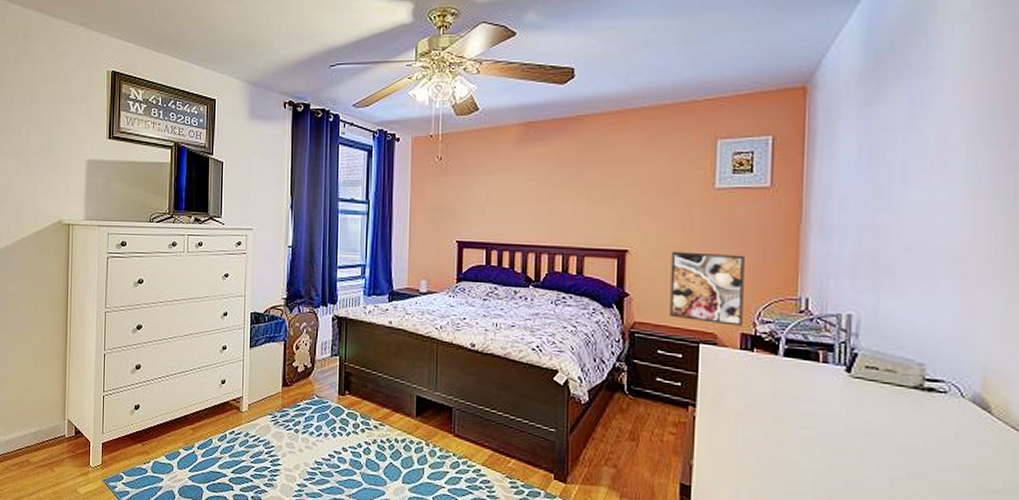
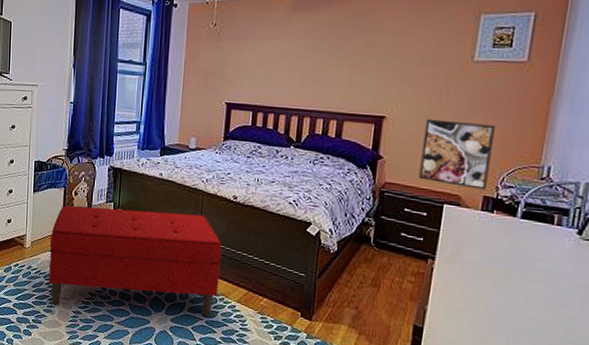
bench: none [269,361,462,485] -> present [49,205,222,318]

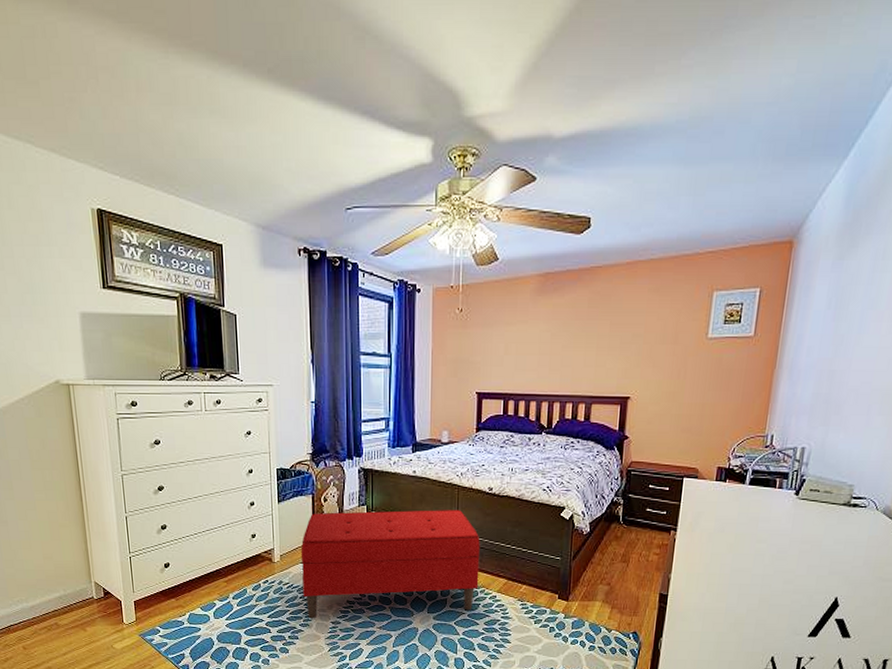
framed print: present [418,119,495,190] -> none [661,397,727,461]

